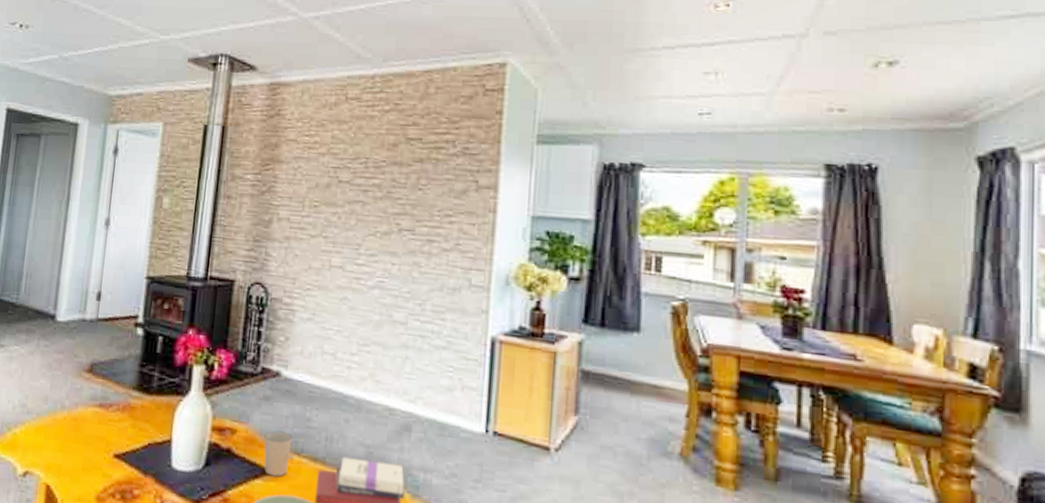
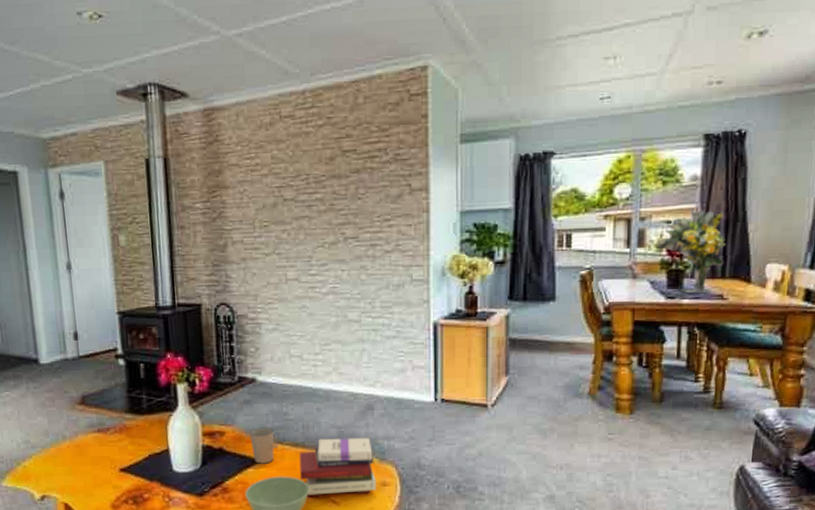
bouquet: none [766,246,857,351] -> present [655,209,725,294]

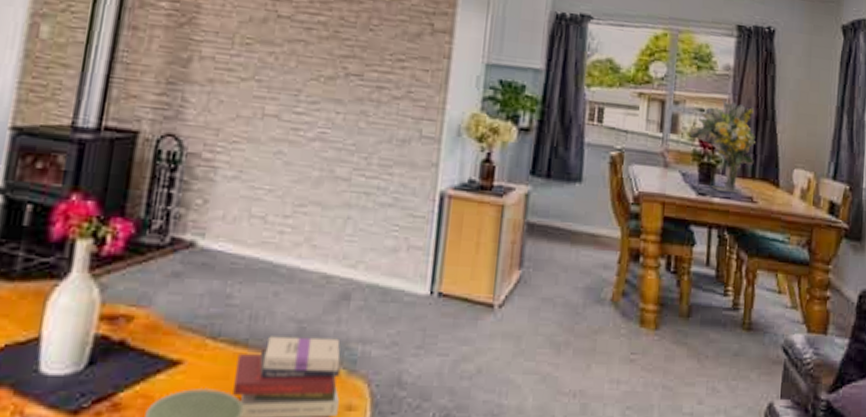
cup: present [250,427,279,464] -> none [169,313,211,369]

